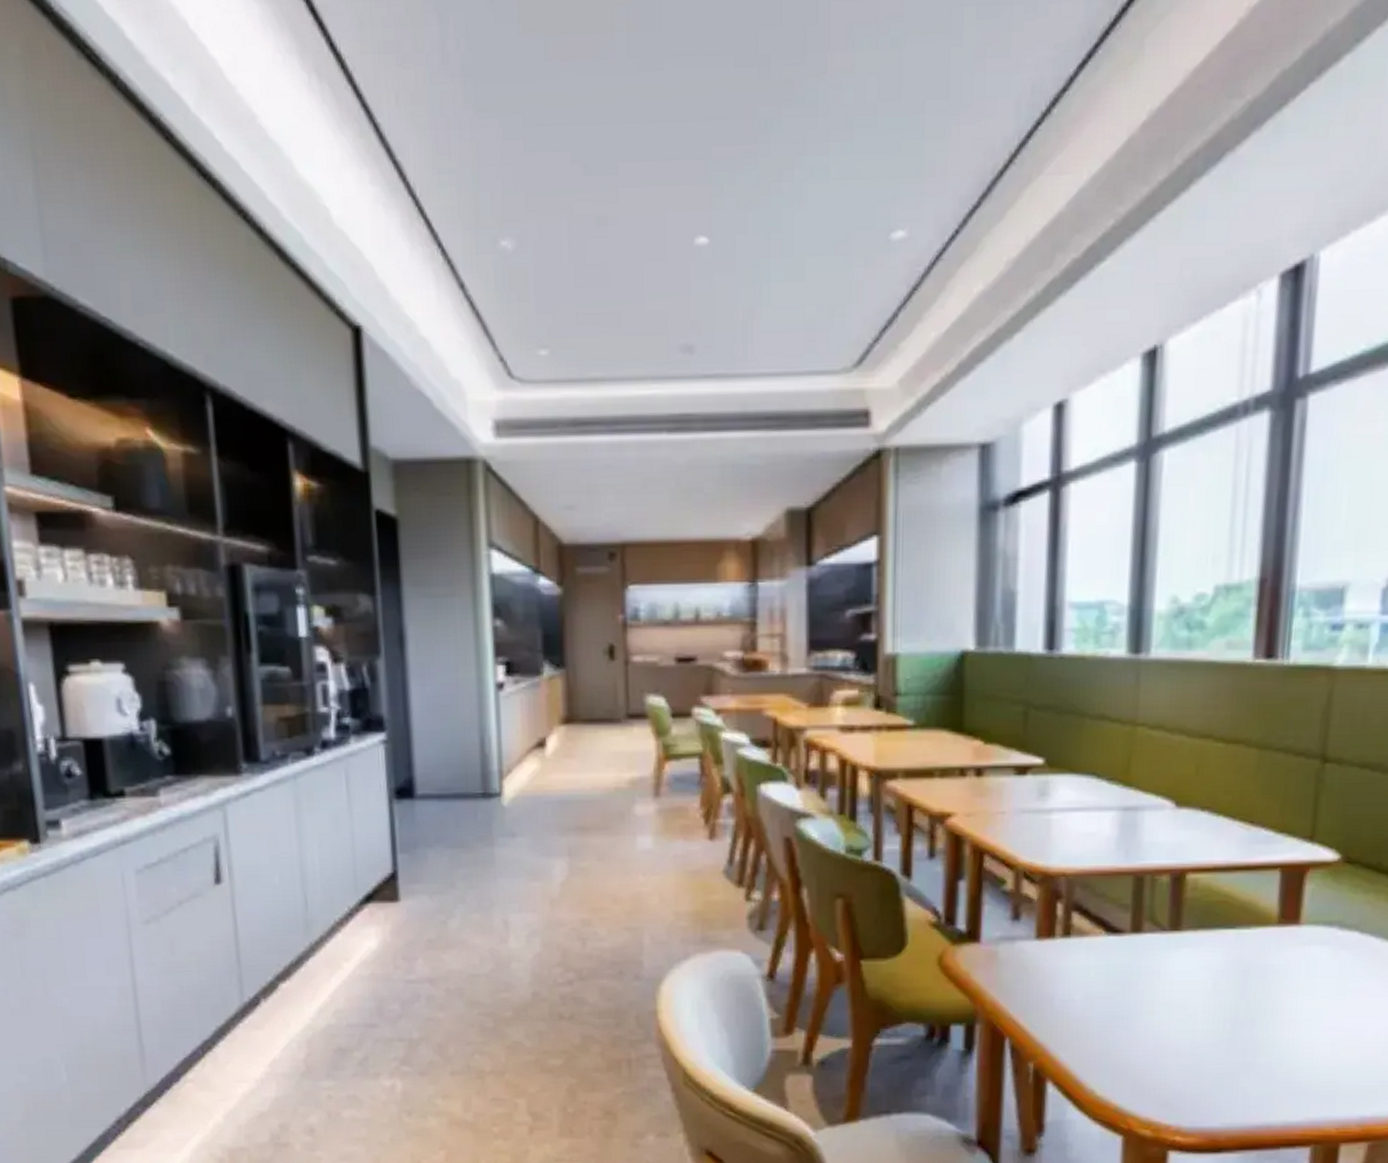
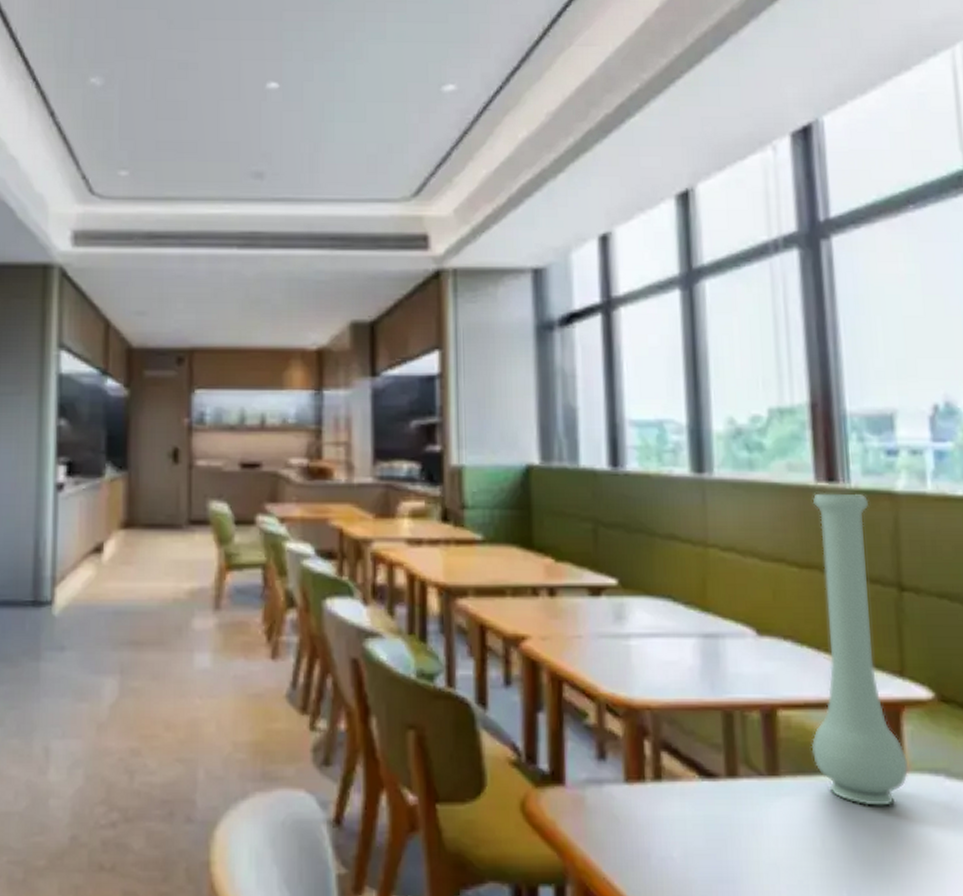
vase: none [1214,669,1306,954] -> present [811,493,909,806]

